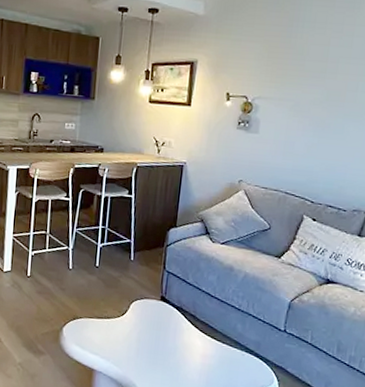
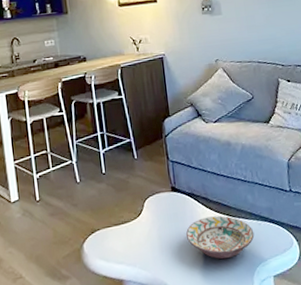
decorative bowl: none [165,333,235,379] -> present [186,215,255,259]

